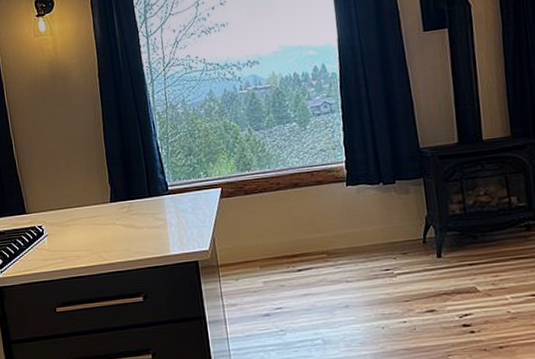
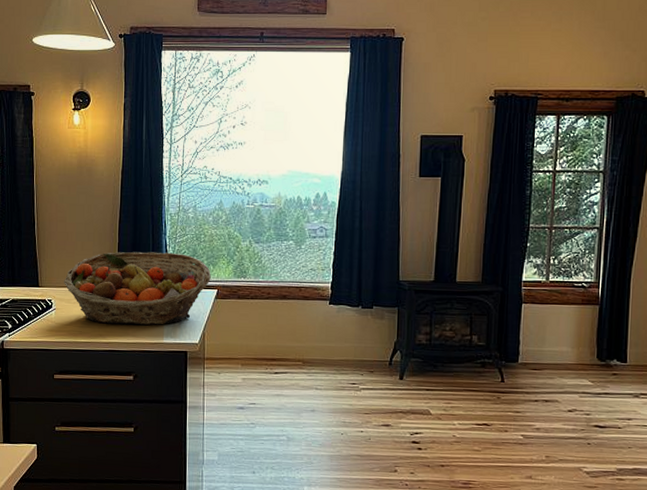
fruit basket: none [52,154,213,244] -> present [64,252,211,326]

